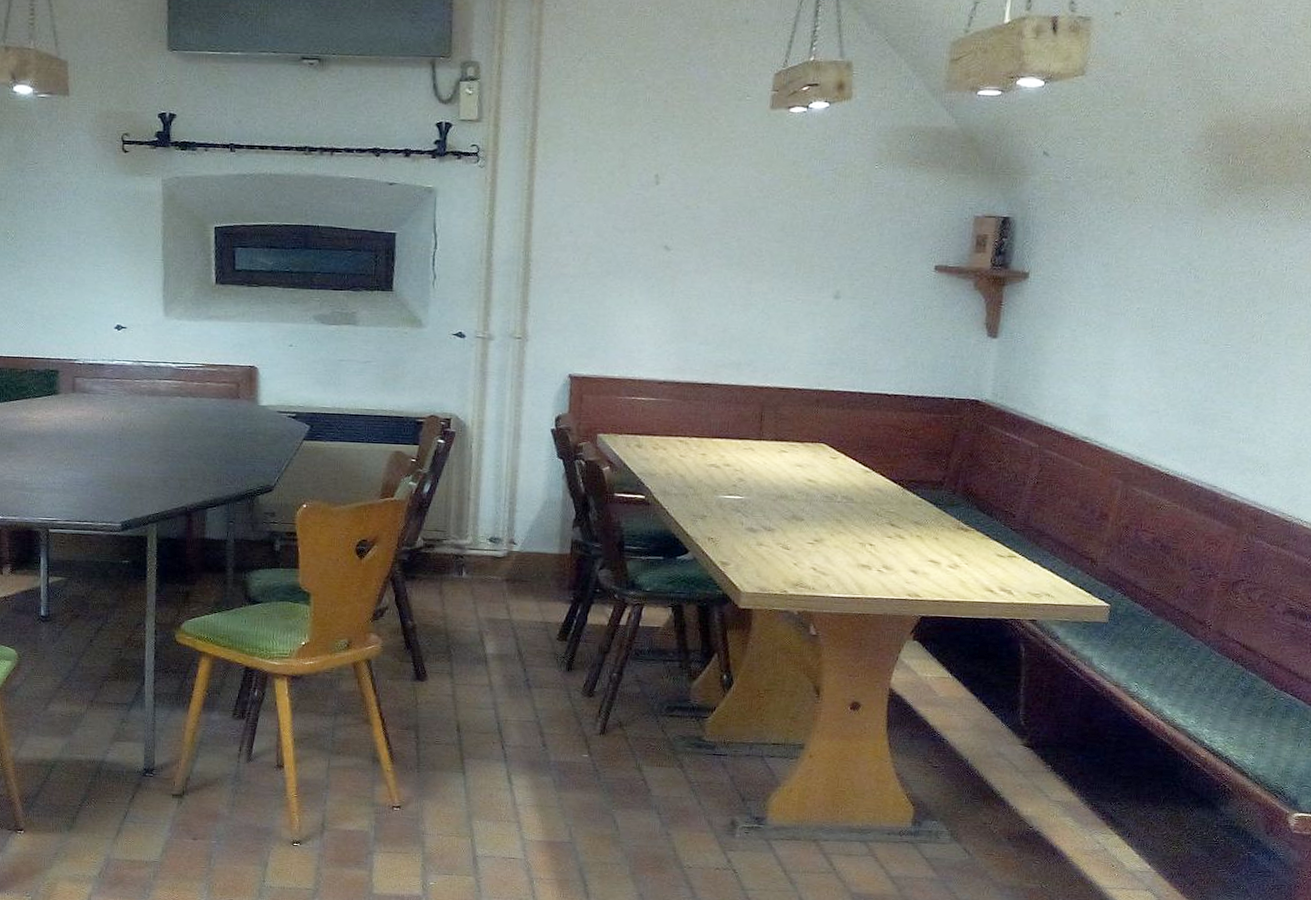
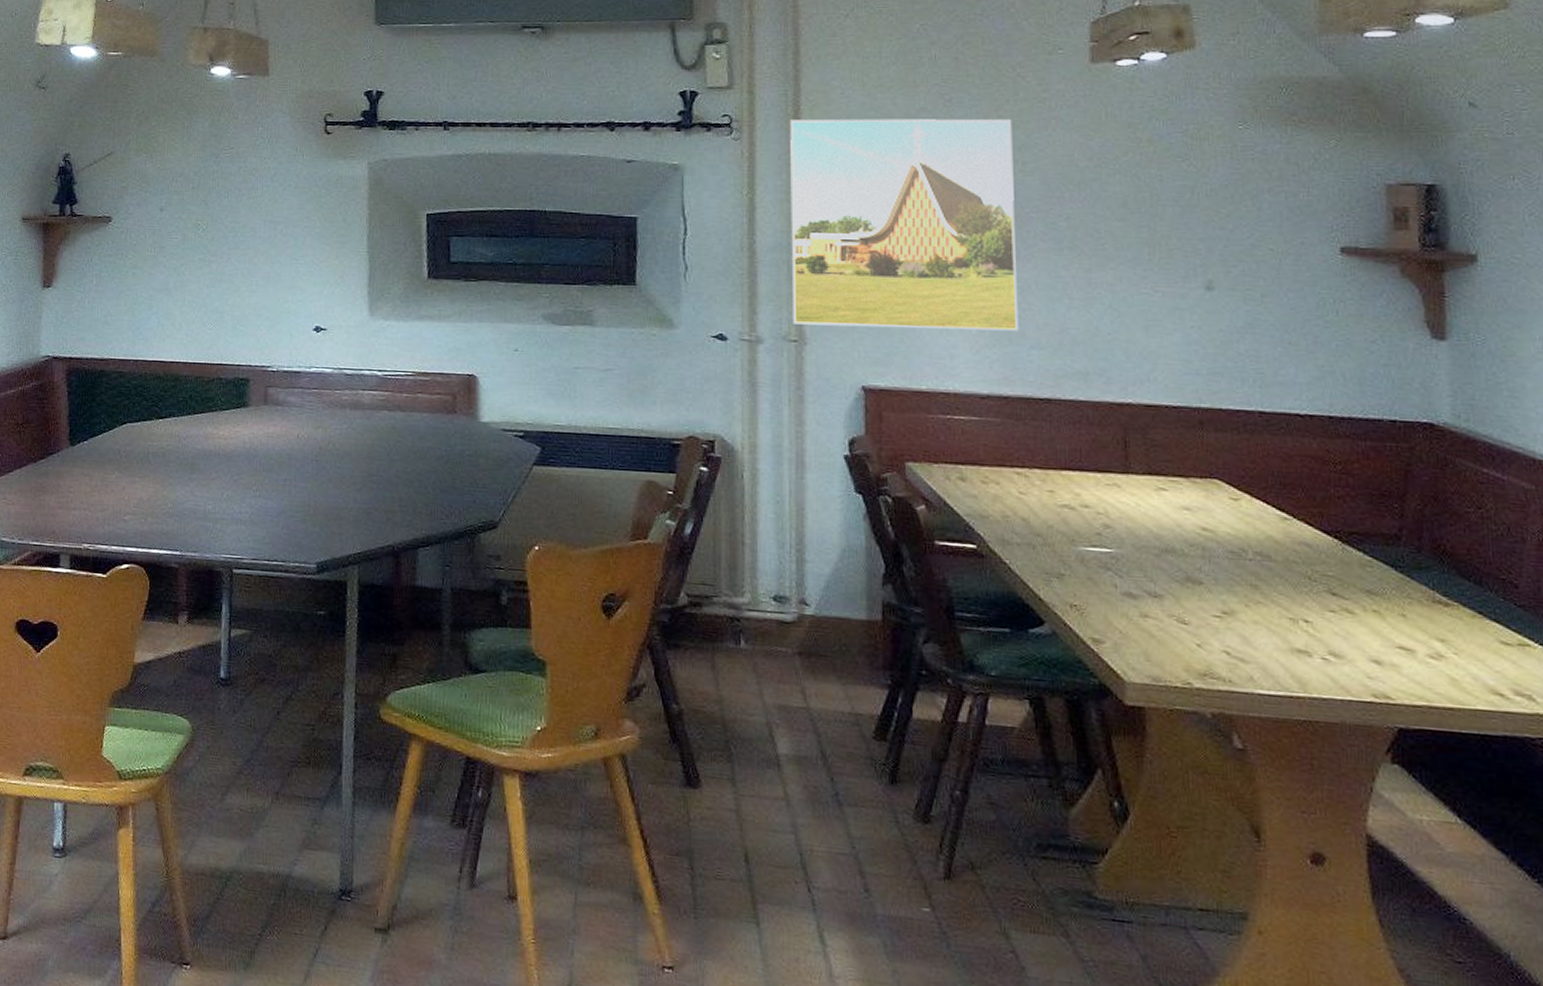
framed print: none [518,151,705,331] -> present [790,119,1019,331]

